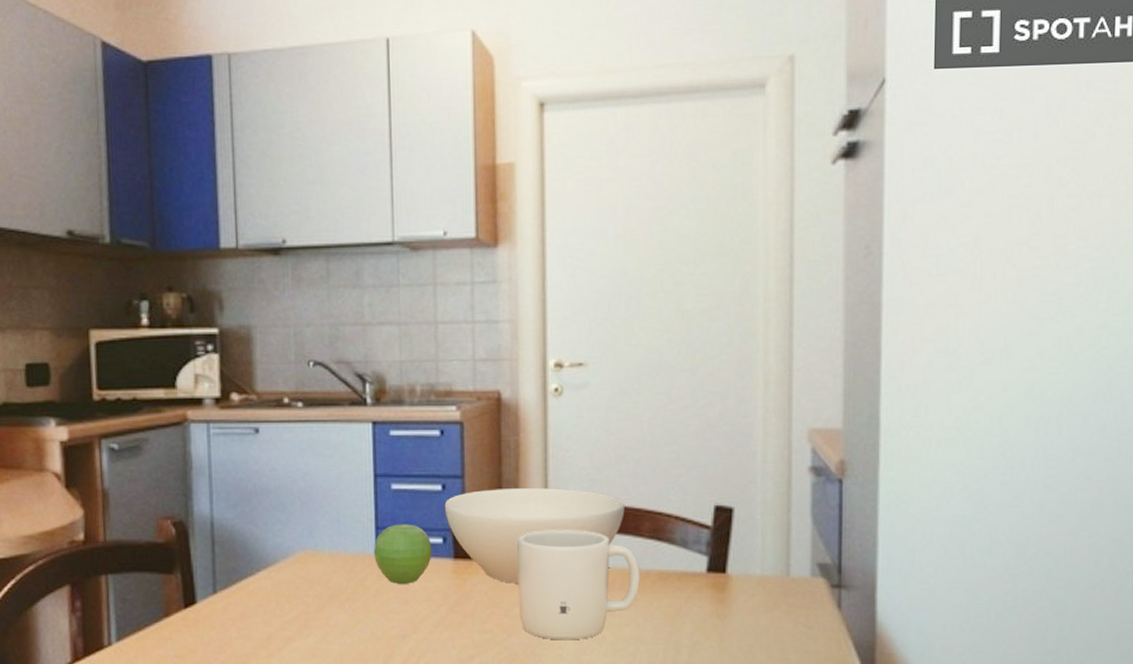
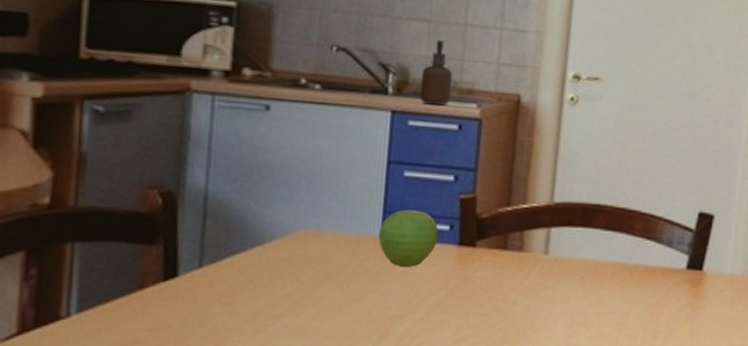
soap dispenser: none [398,342,429,411] -> present [419,40,452,106]
bowl: present [444,488,625,583] -> none [454,183,622,271]
mug: present [517,529,640,640] -> none [516,223,630,325]

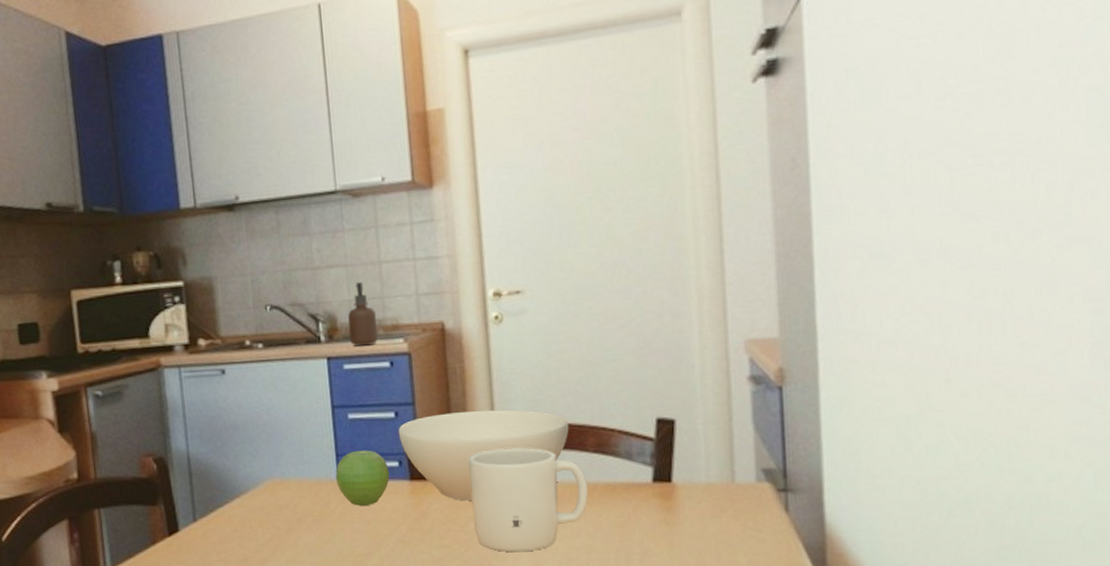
bowl: none [454,183,622,271] -> present [398,409,569,501]
mug: none [516,223,630,325] -> present [468,447,588,553]

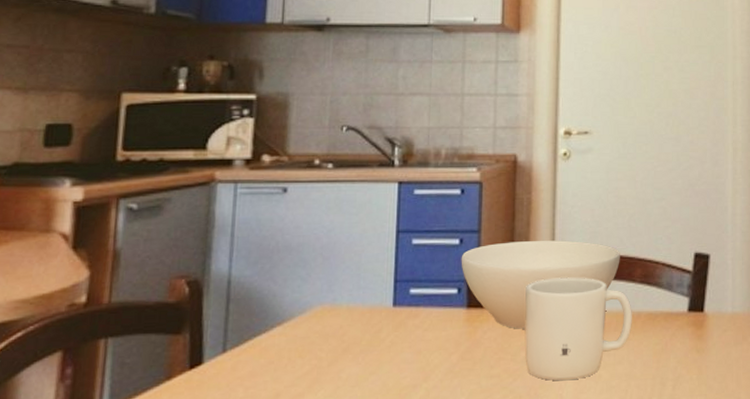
fruit: present [335,450,390,506] -> none [390,276,447,334]
soap dispenser: present [348,282,378,346] -> none [423,111,453,172]

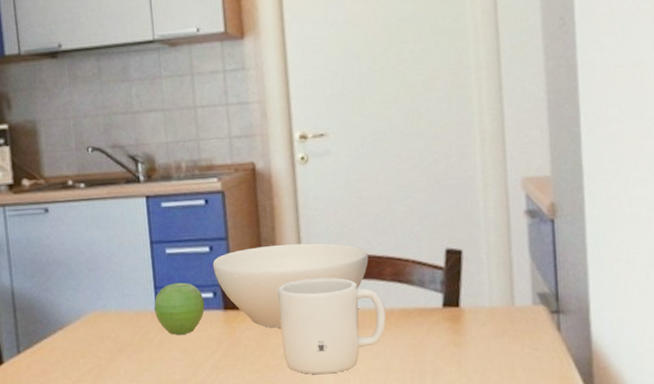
fruit: none [390,276,447,334] -> present [153,282,205,335]

